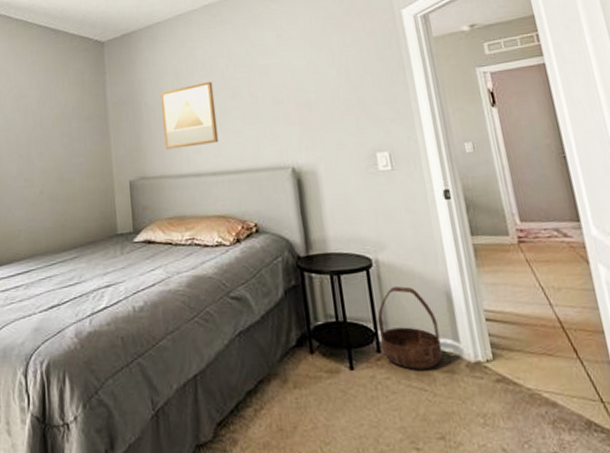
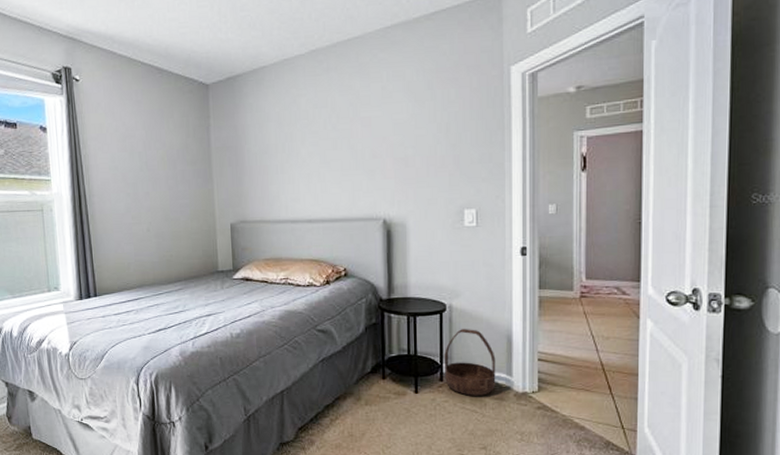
wall art: present [160,81,219,150] -> none [263,131,317,196]

